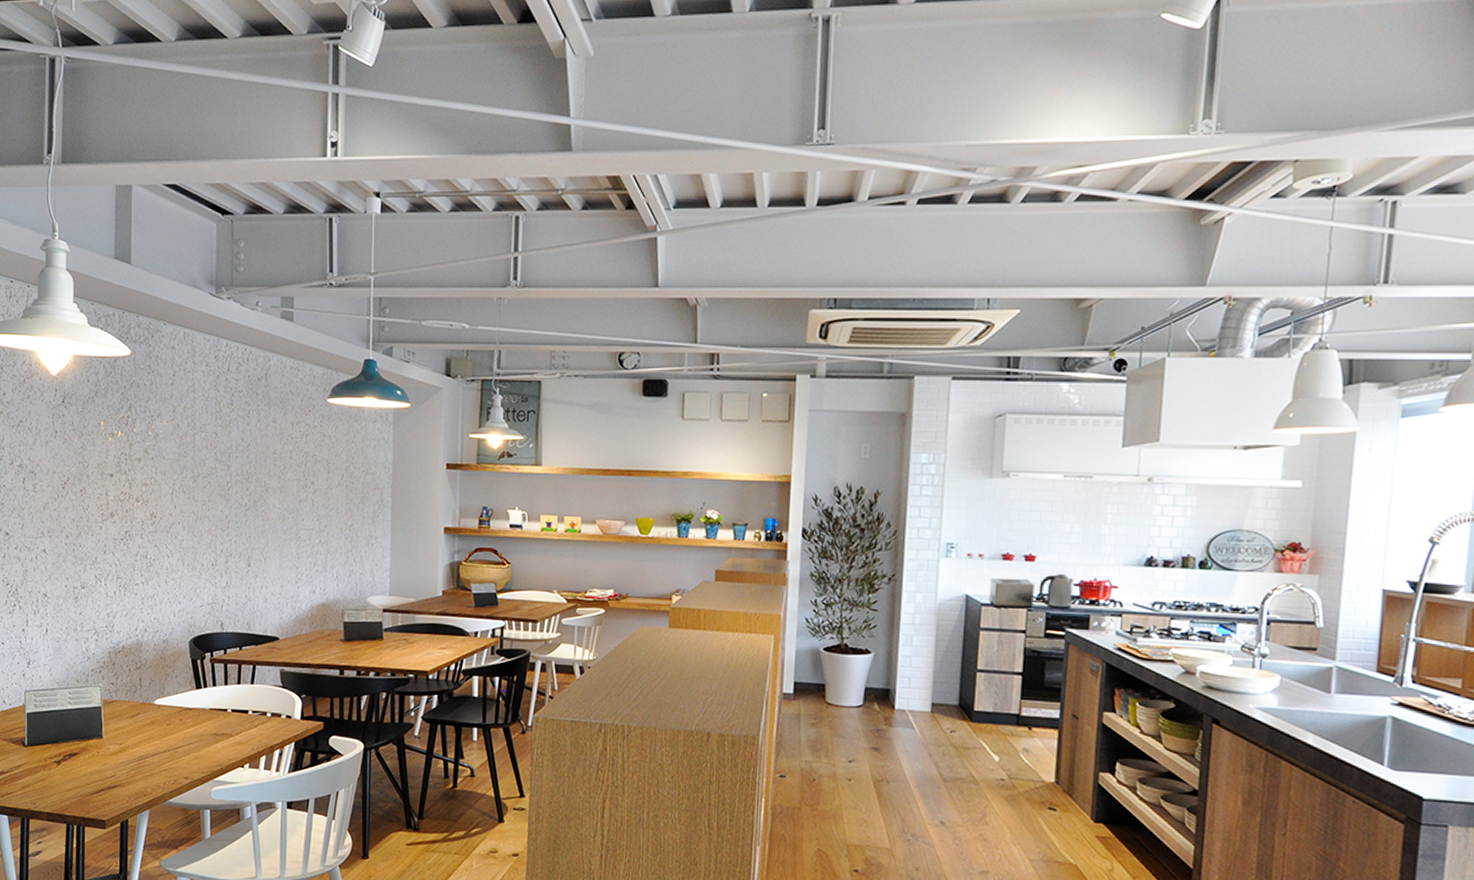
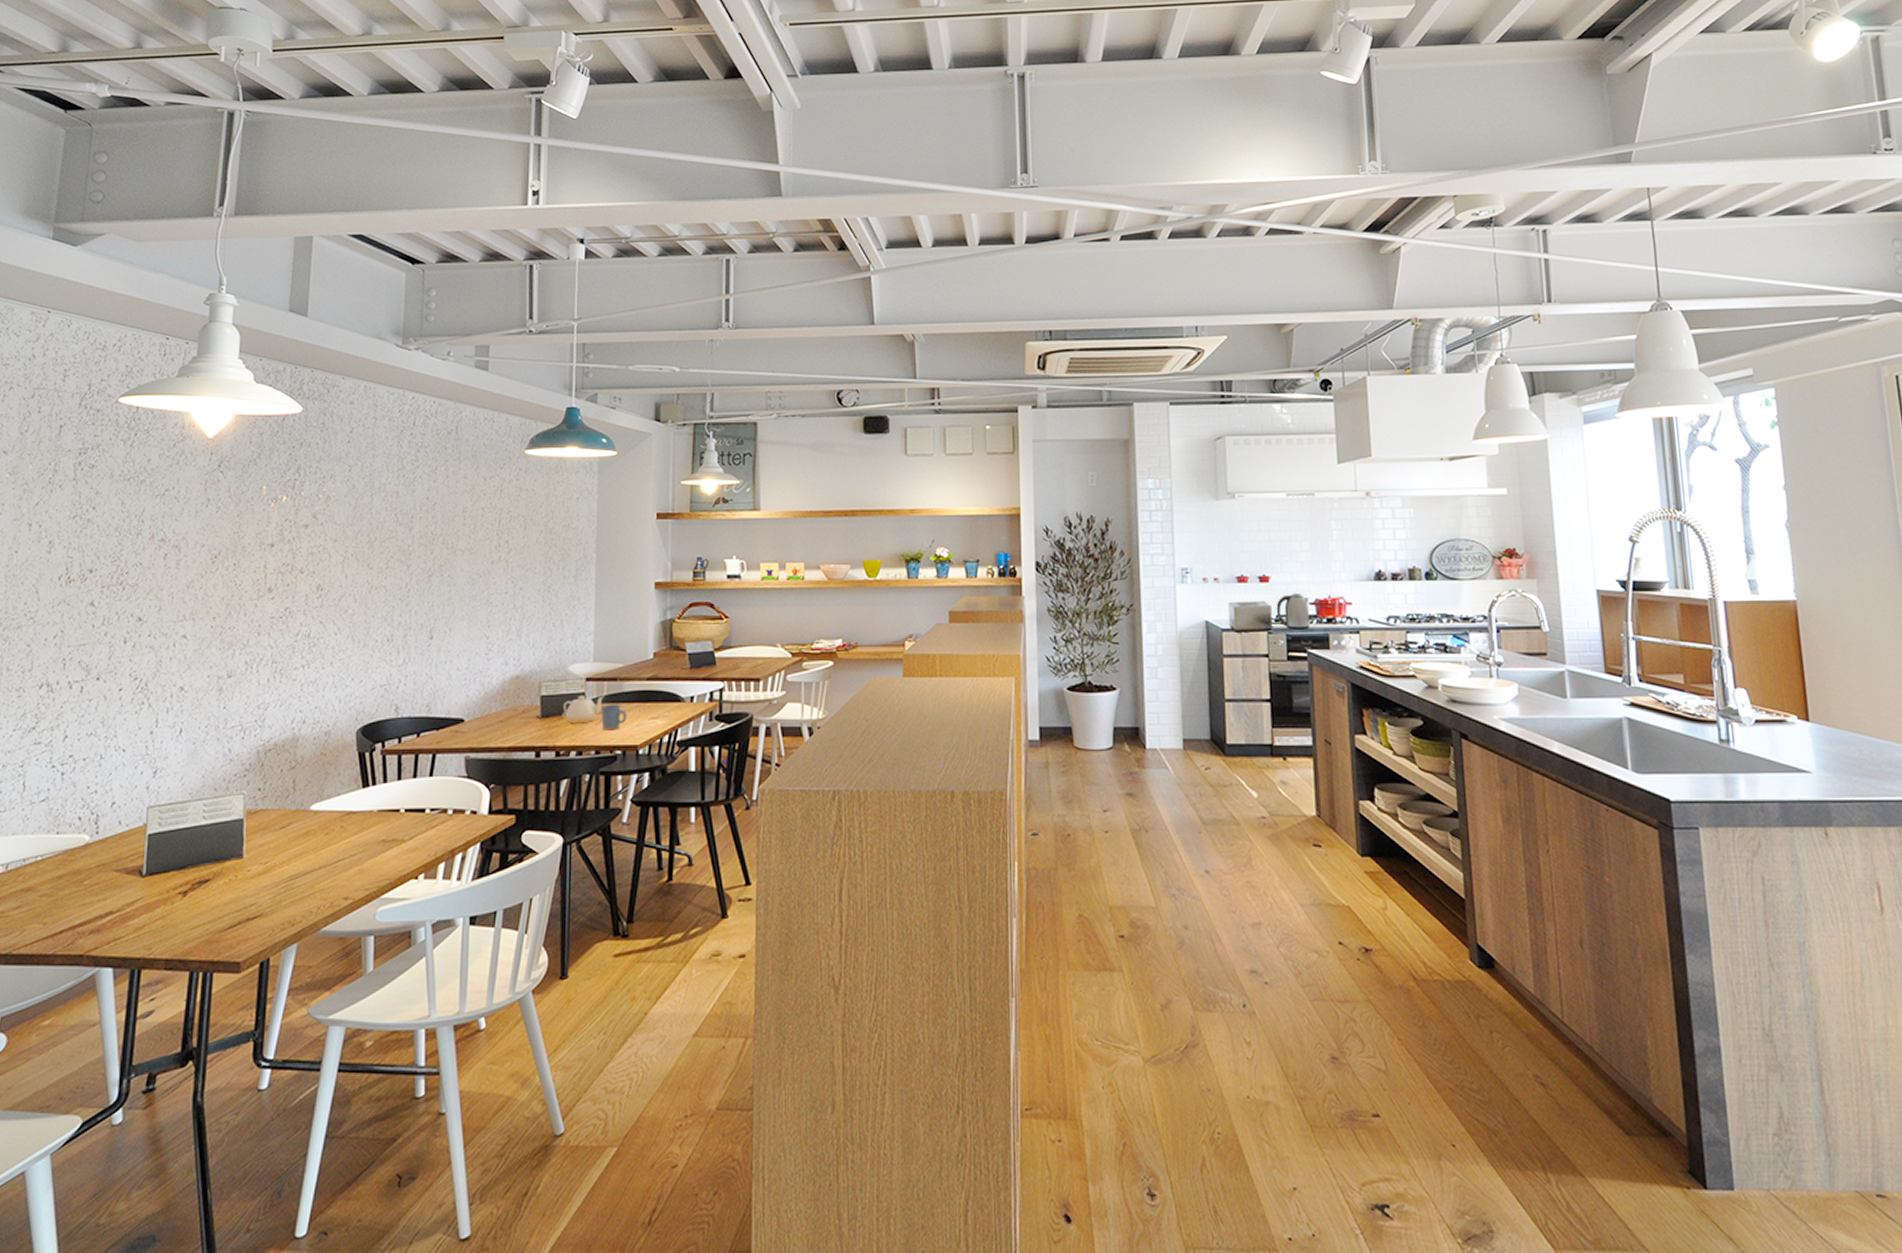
teapot: none [362,624,399,649] -> present [562,695,604,724]
mug: none [396,633,418,657] -> present [601,704,627,731]

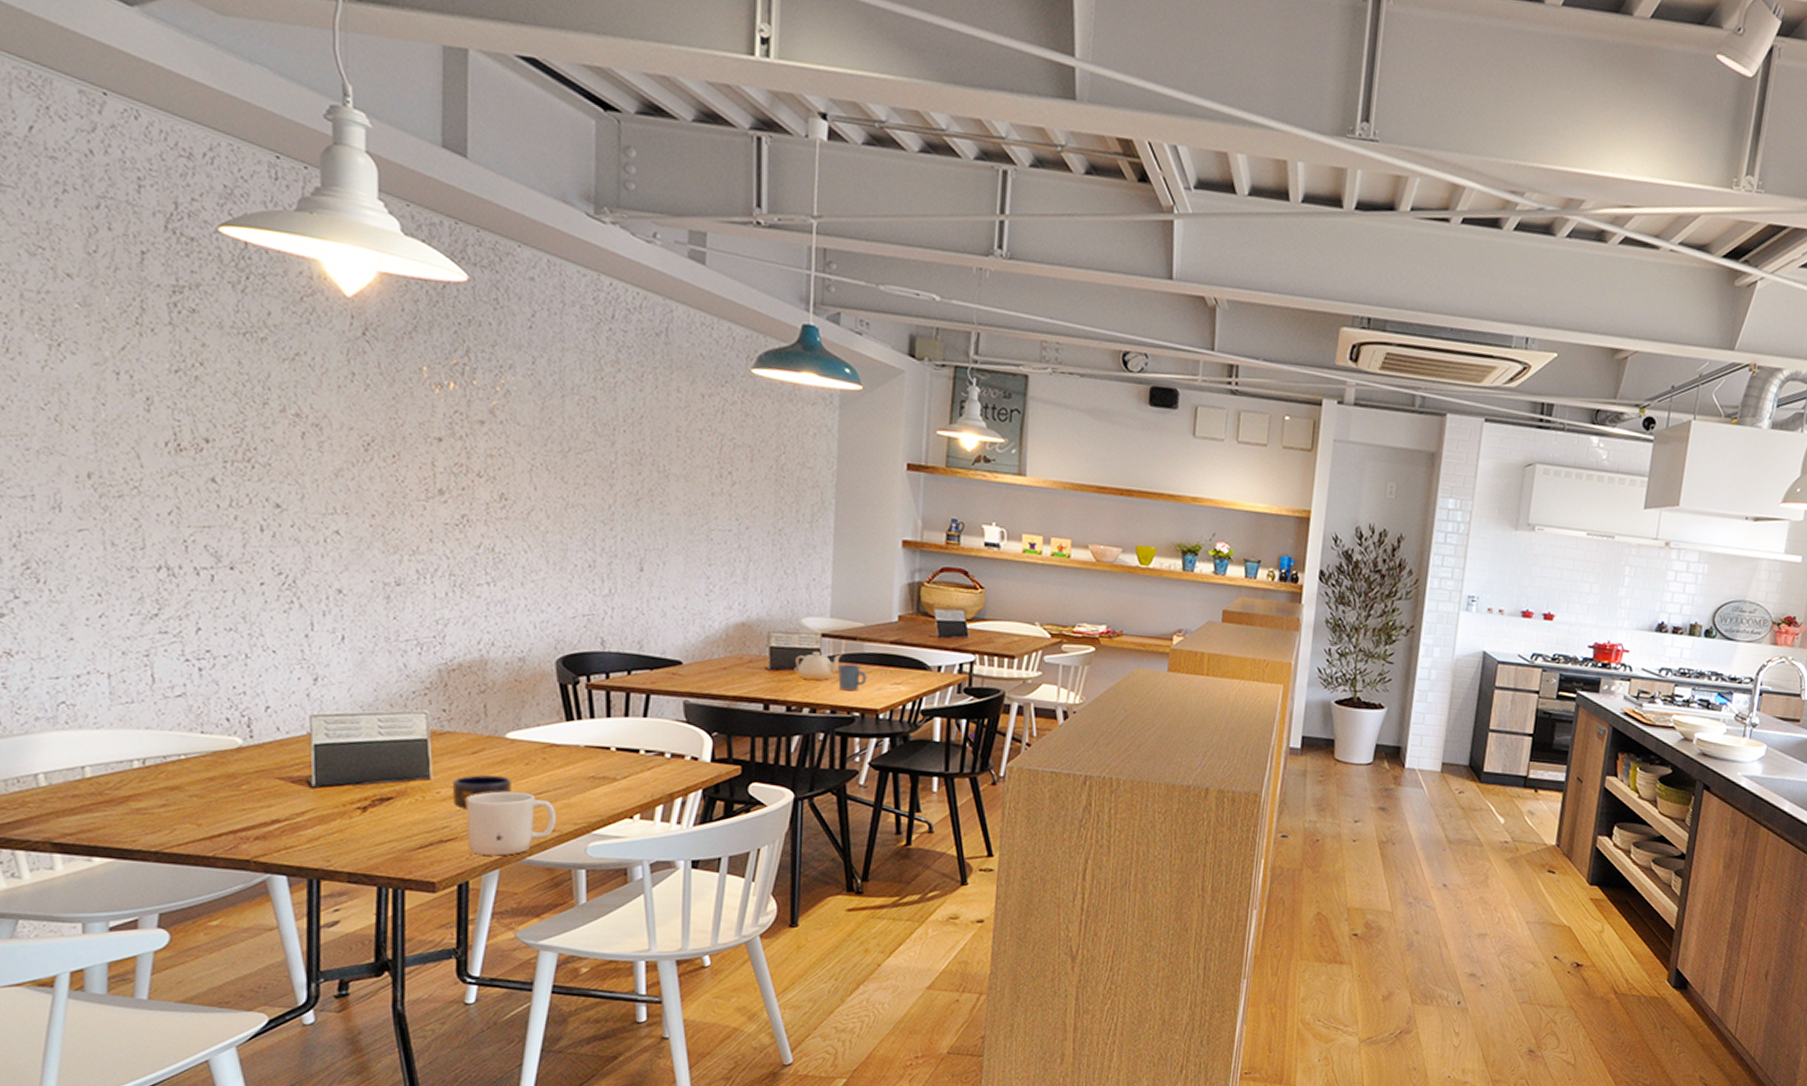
mug: none [260,848,312,885] -> present [452,775,511,810]
mug: none [271,862,351,930] -> present [467,791,557,856]
toaster: present [1227,600,1273,633] -> none [1505,635,1551,670]
kettle: present [1276,594,1310,631] -> none [1554,635,1588,673]

